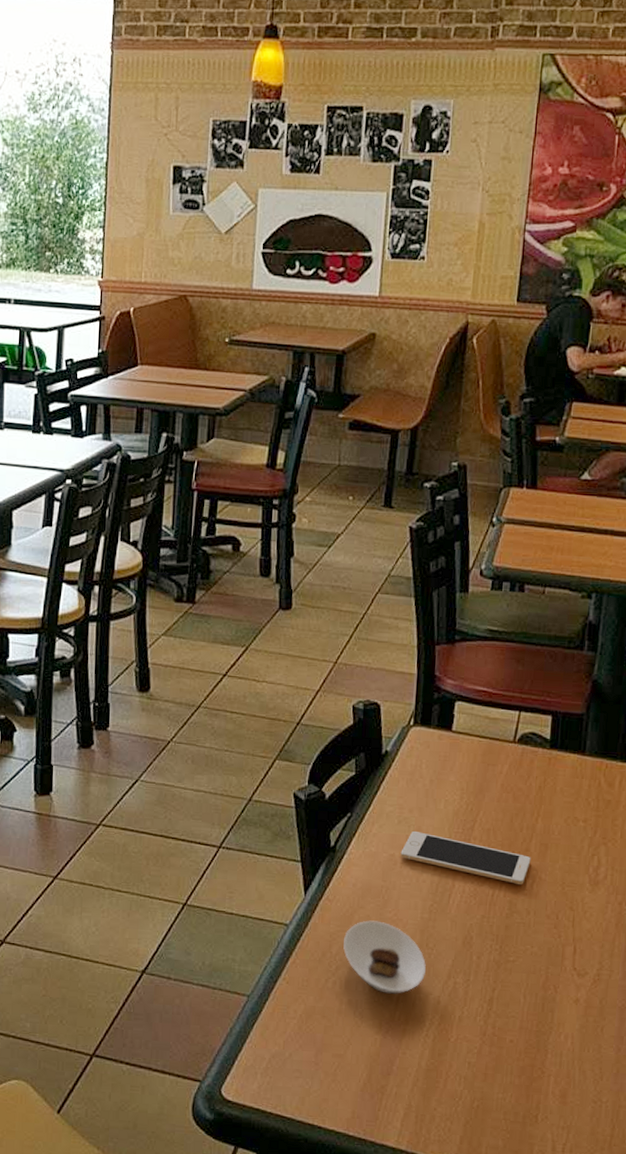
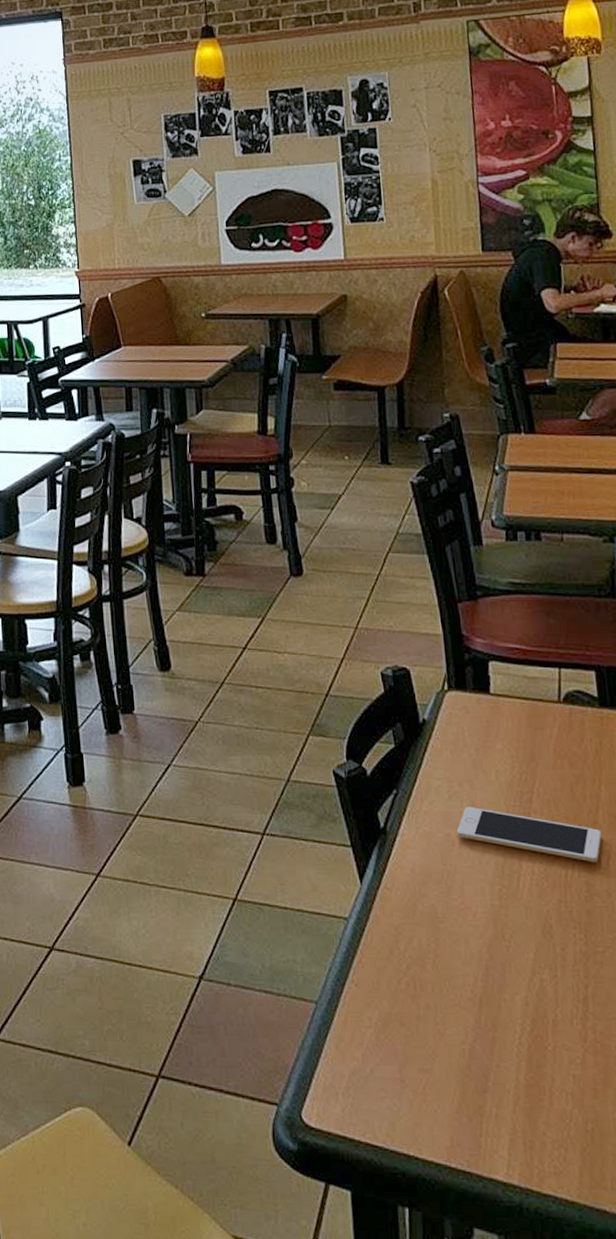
saucer: present [343,920,427,994] -> none [410,910,507,995]

